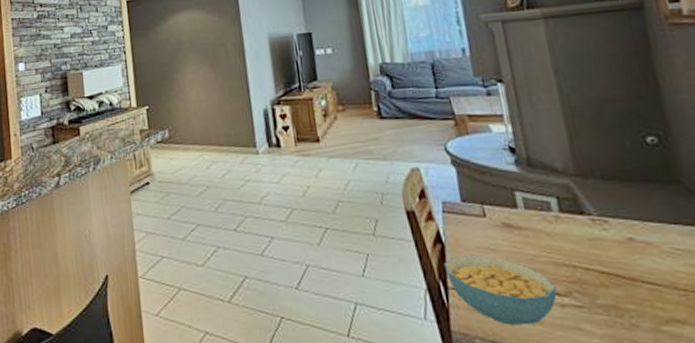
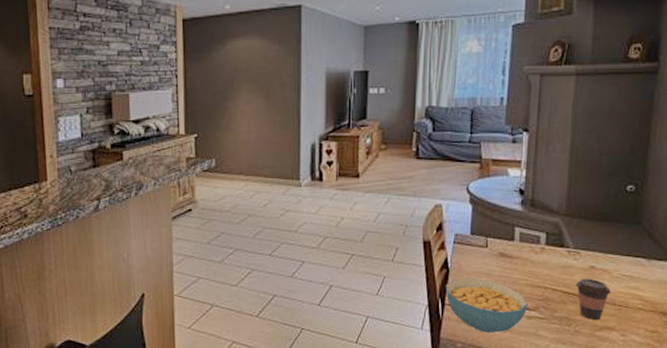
coffee cup: none [614,253,666,310] -> present [576,278,611,321]

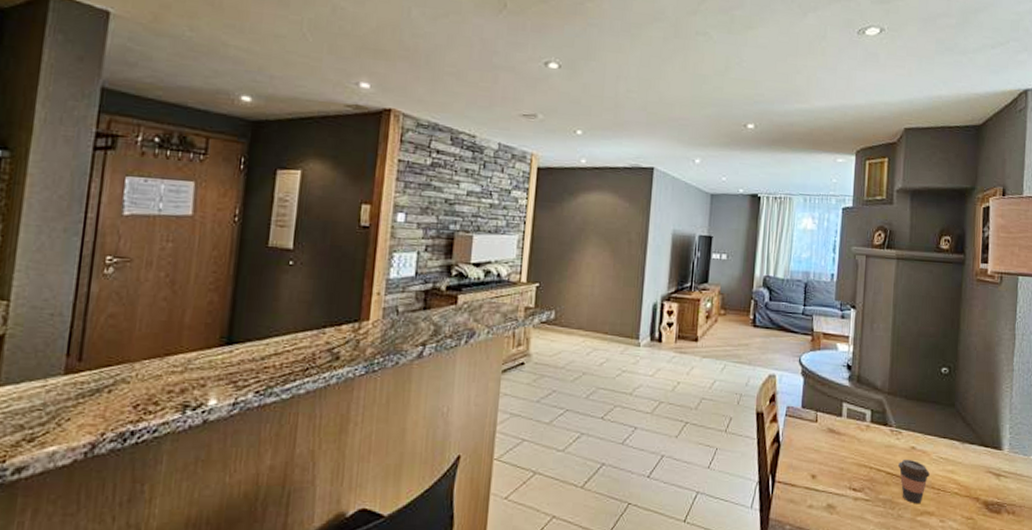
cereal bowl: present [445,277,528,333] -> none [776,453,854,514]

